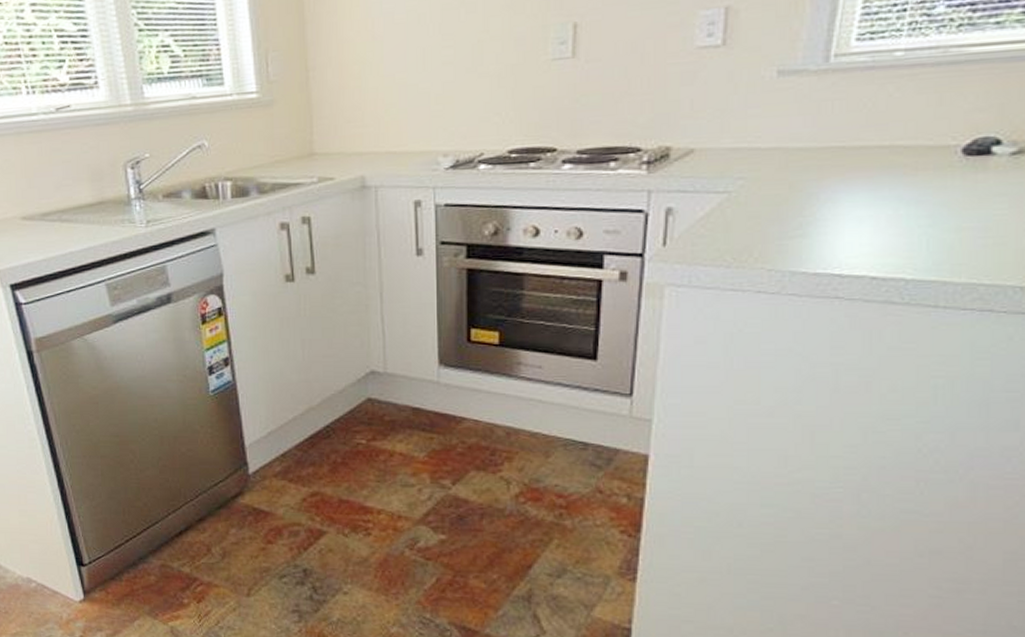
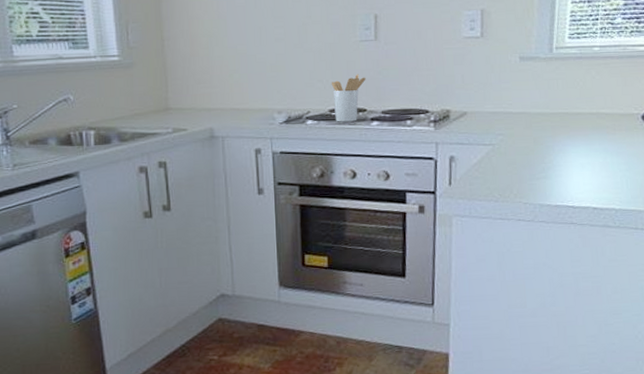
utensil holder: none [512,103,558,166] -> present [331,74,366,122]

